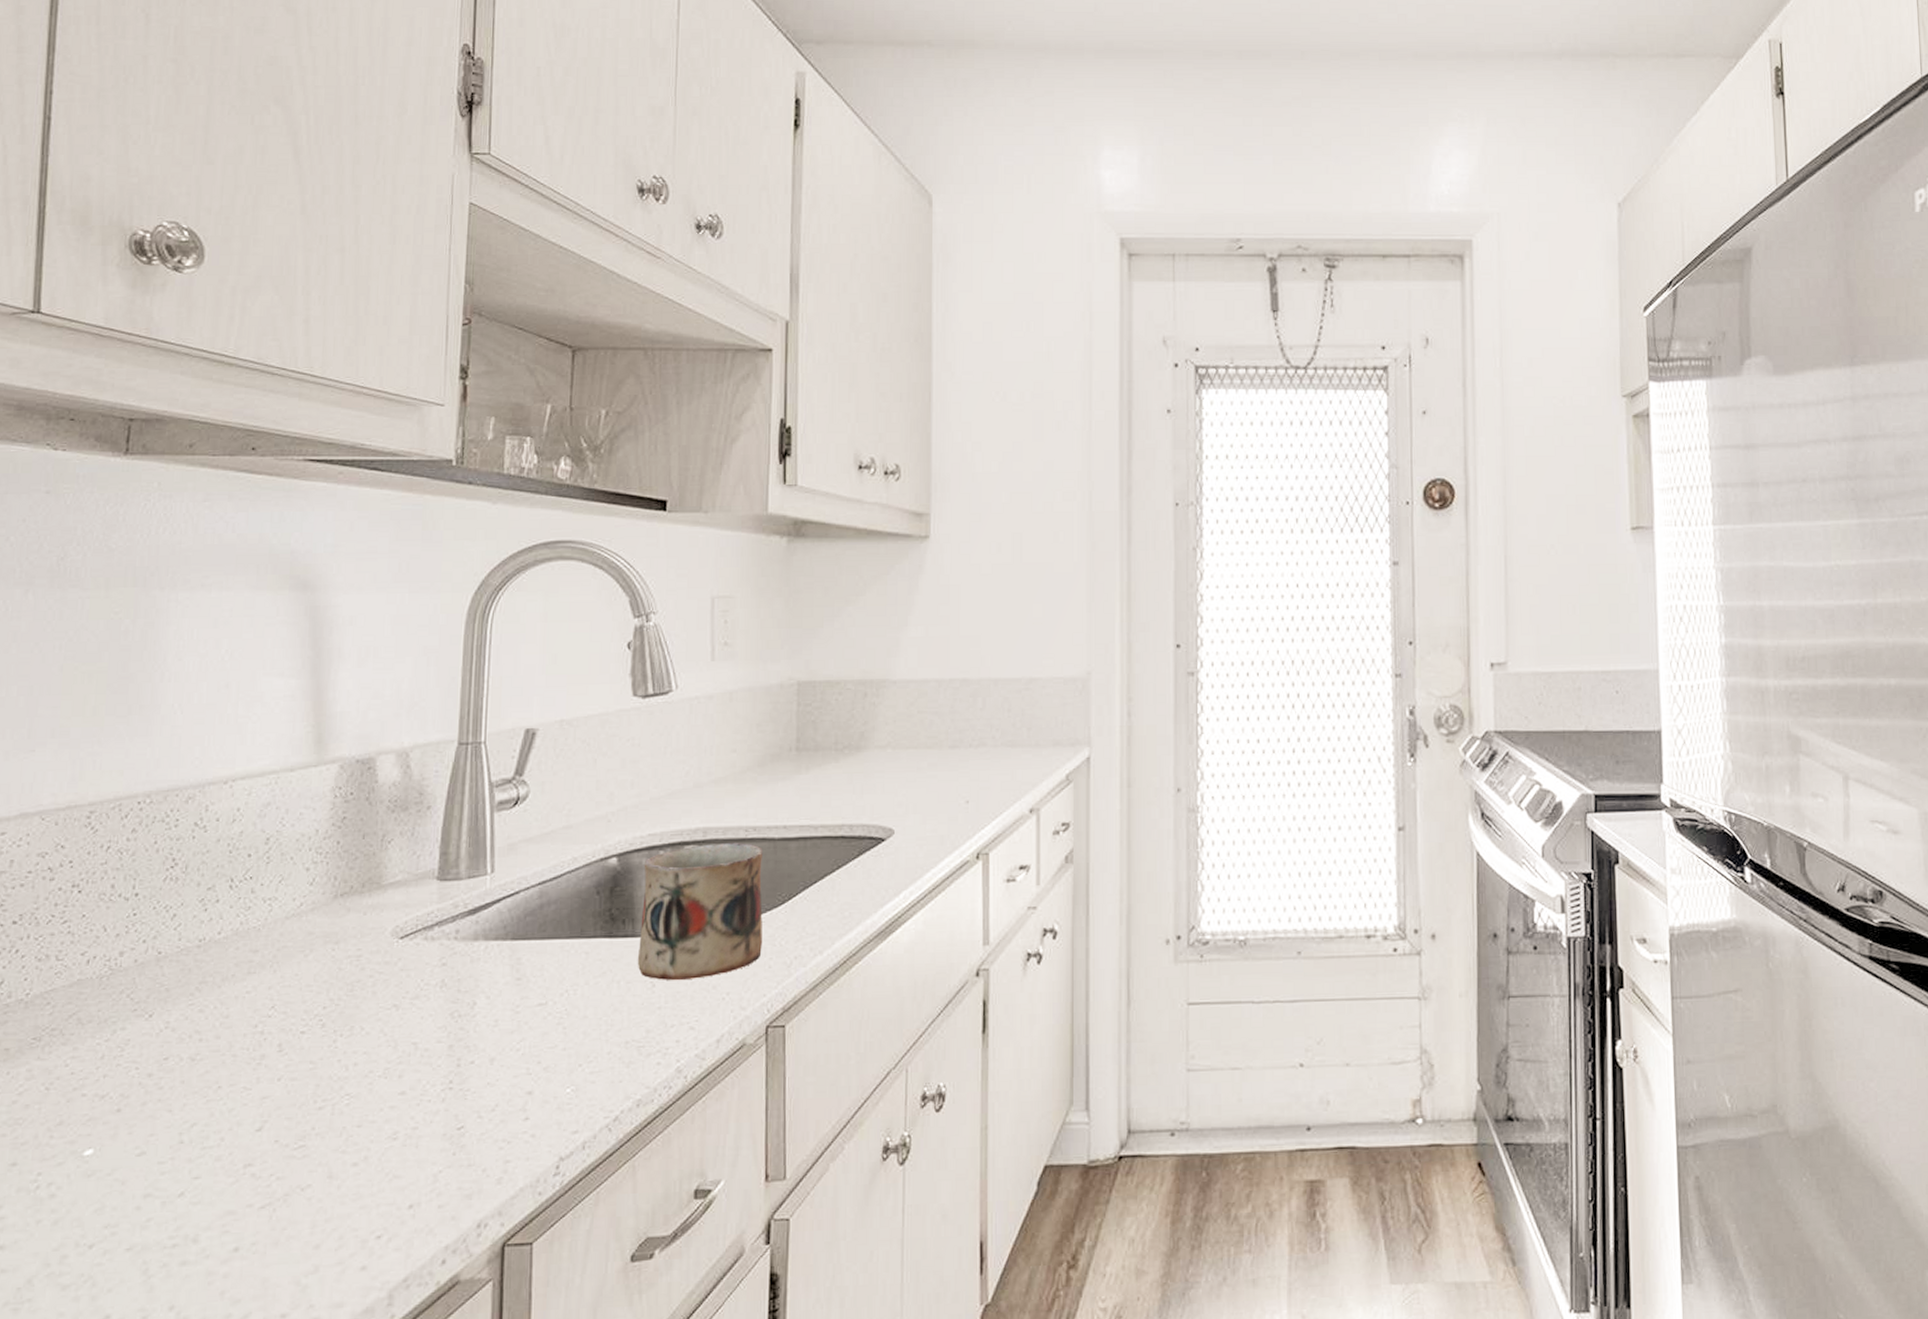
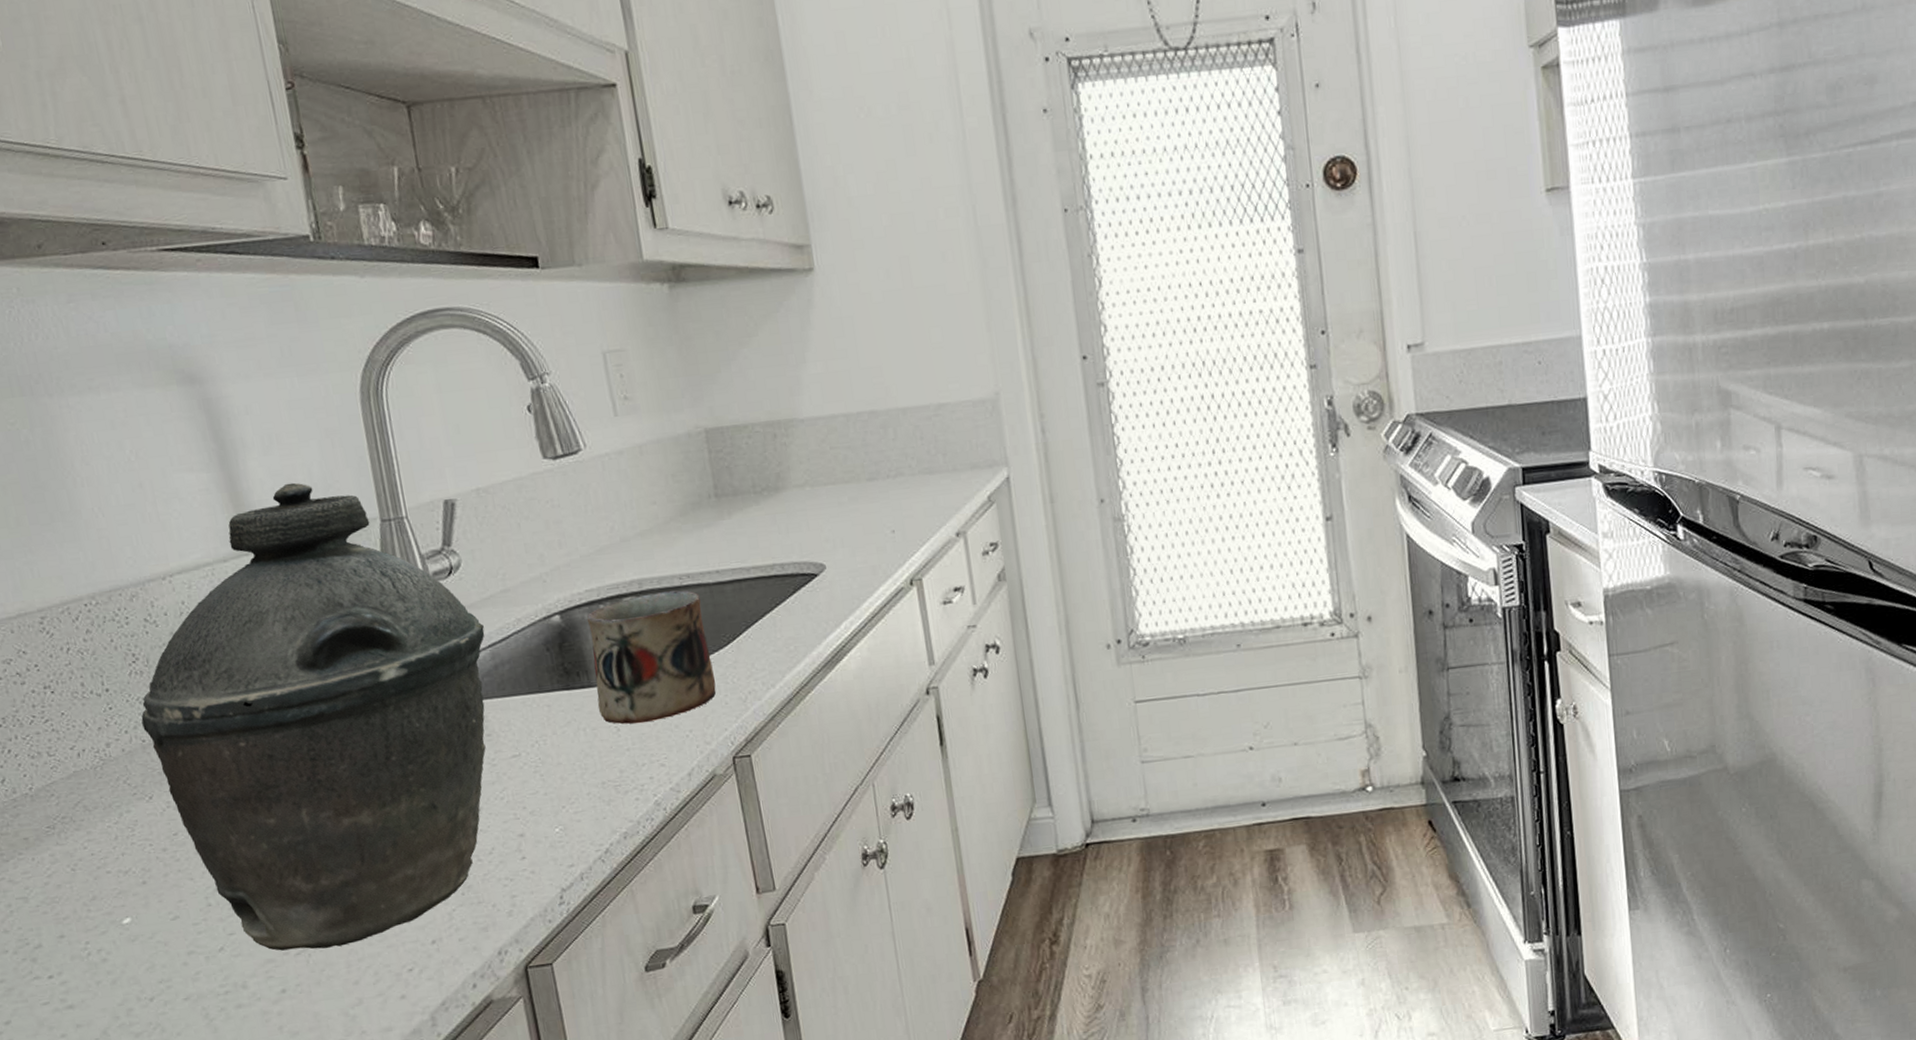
kettle: none [163,697,538,1204] -> present [141,482,486,951]

